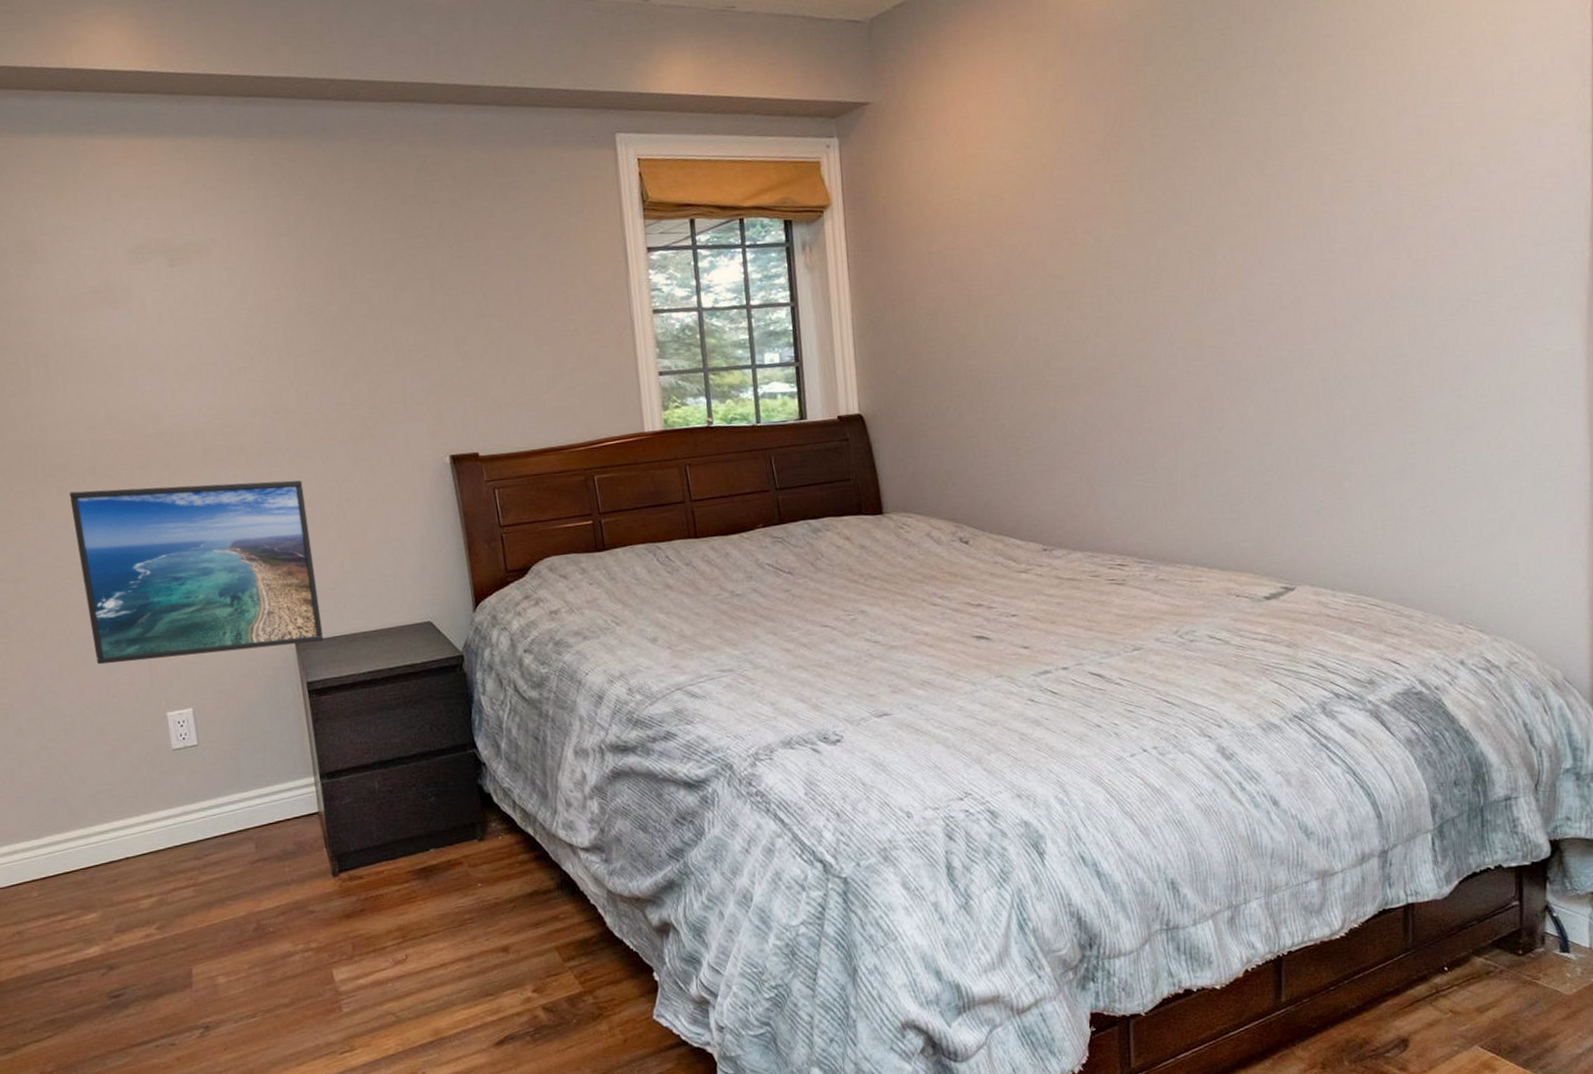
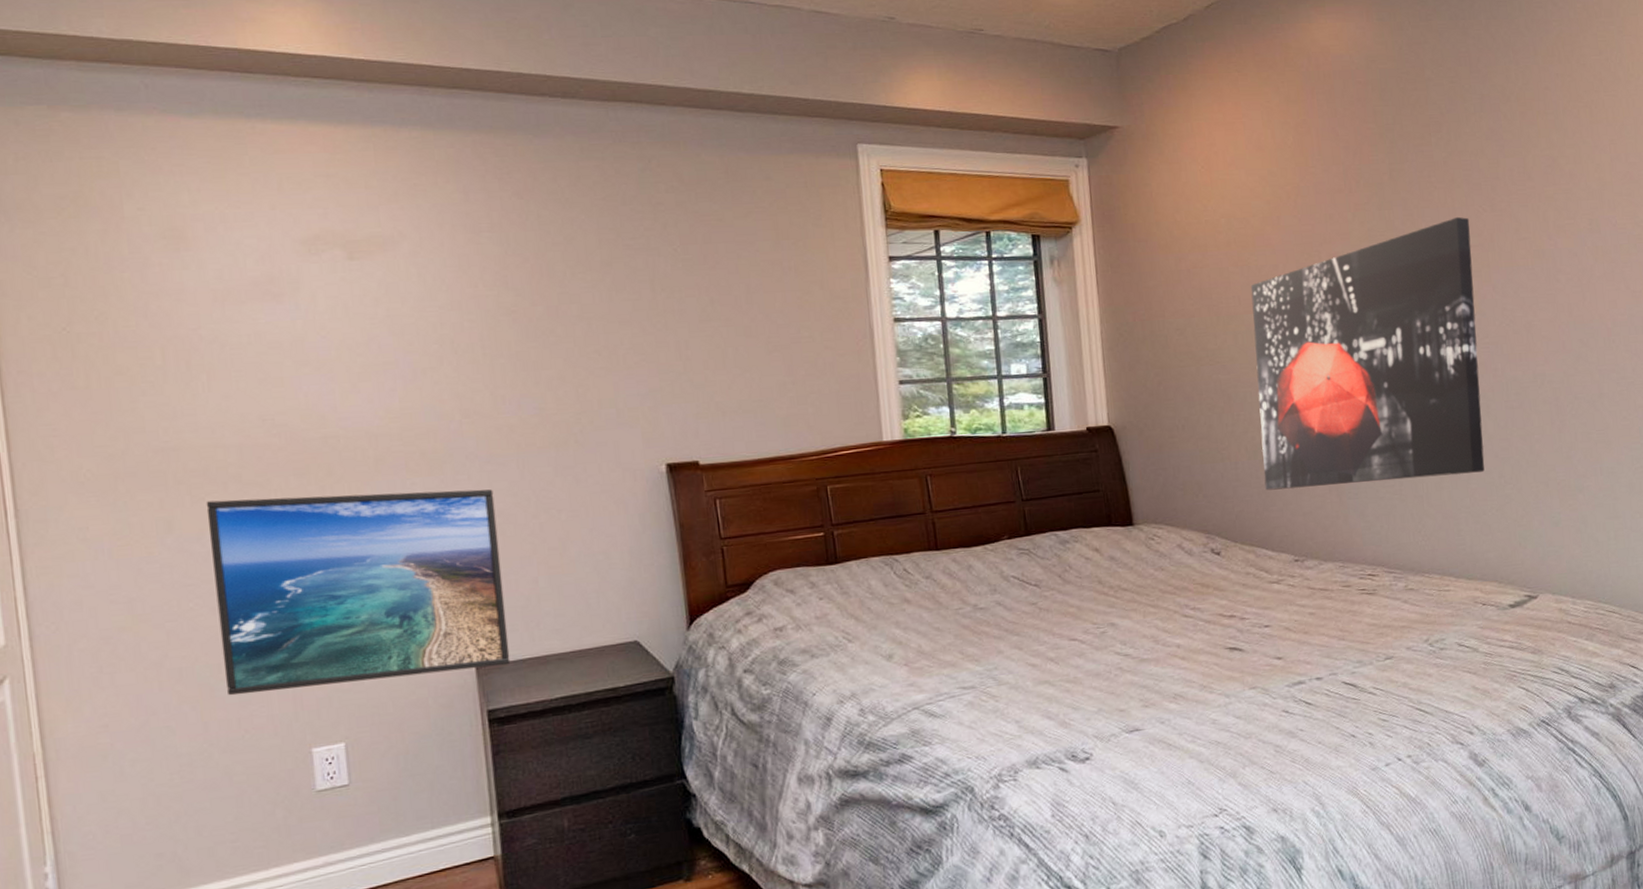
wall art: none [1002,184,1244,479] -> present [1250,217,1485,491]

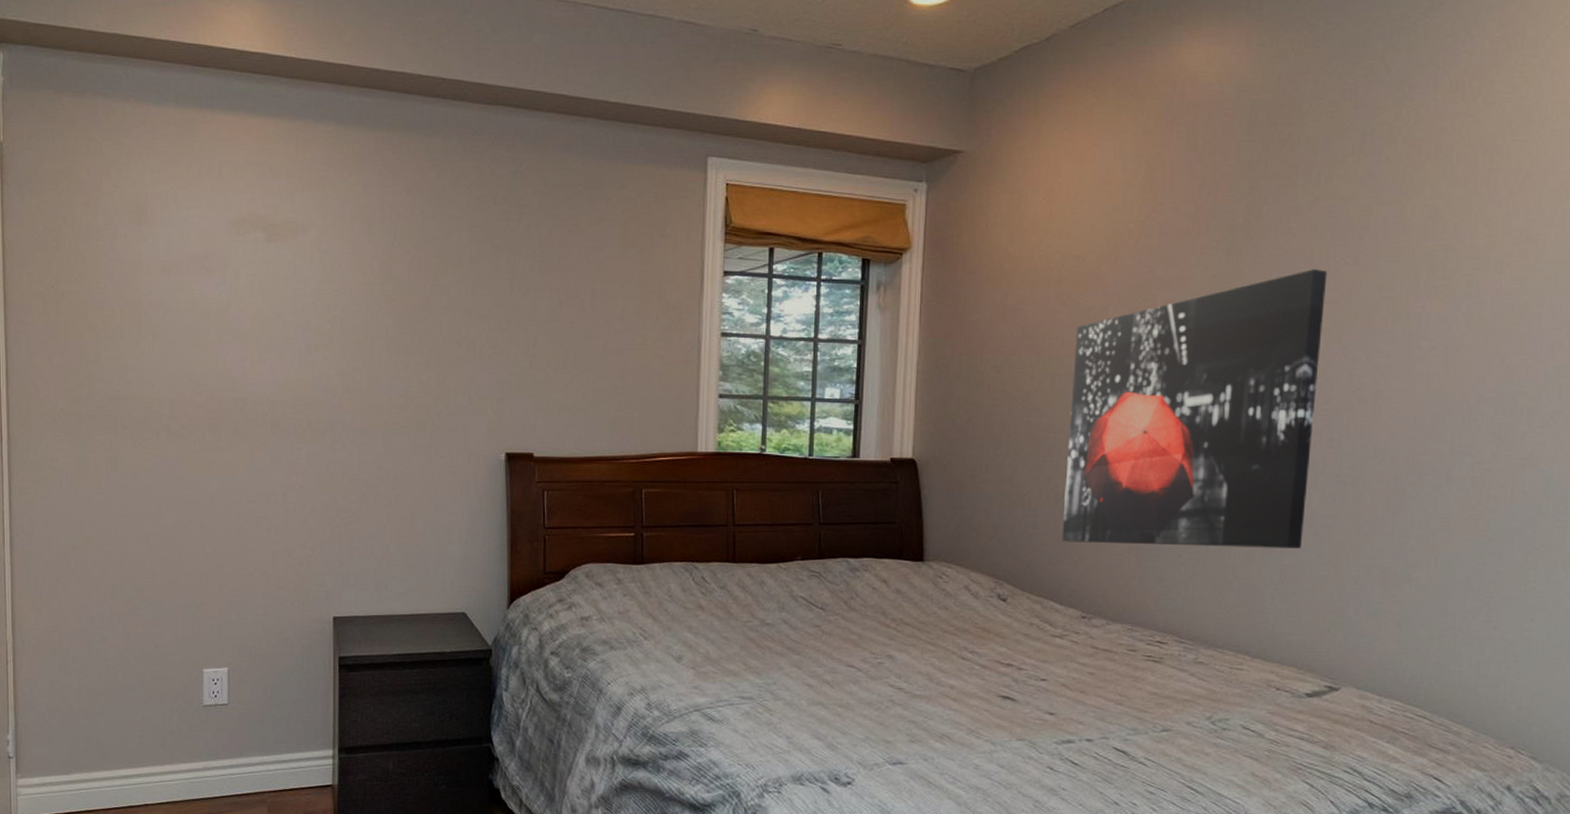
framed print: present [206,489,511,696] -> none [143,446,362,619]

